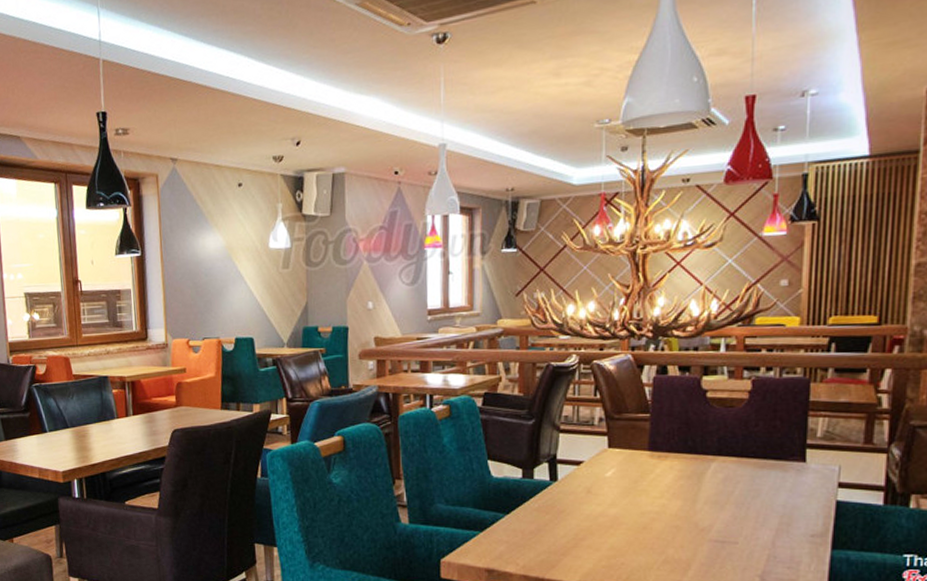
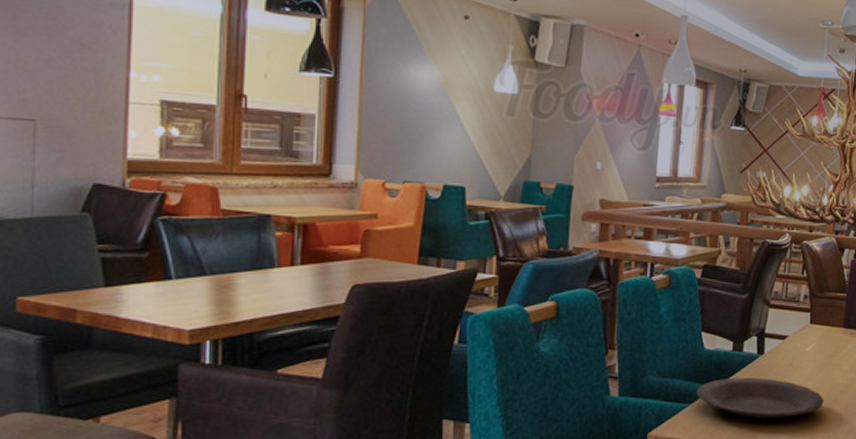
plate: none [486,505,631,548] -> present [696,378,824,420]

